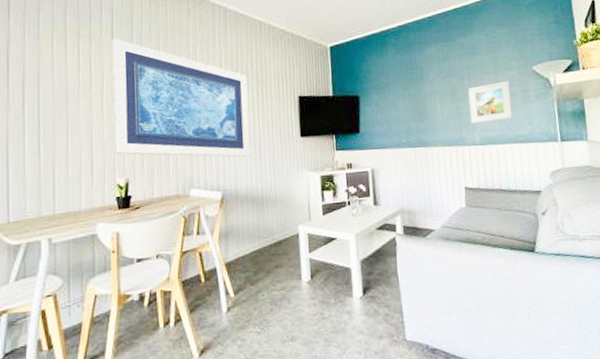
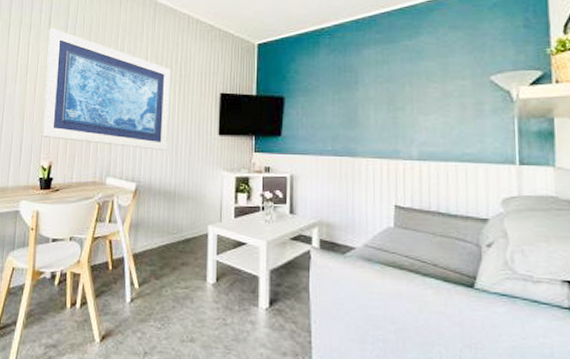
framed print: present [468,81,512,124] -> none [408,91,461,136]

